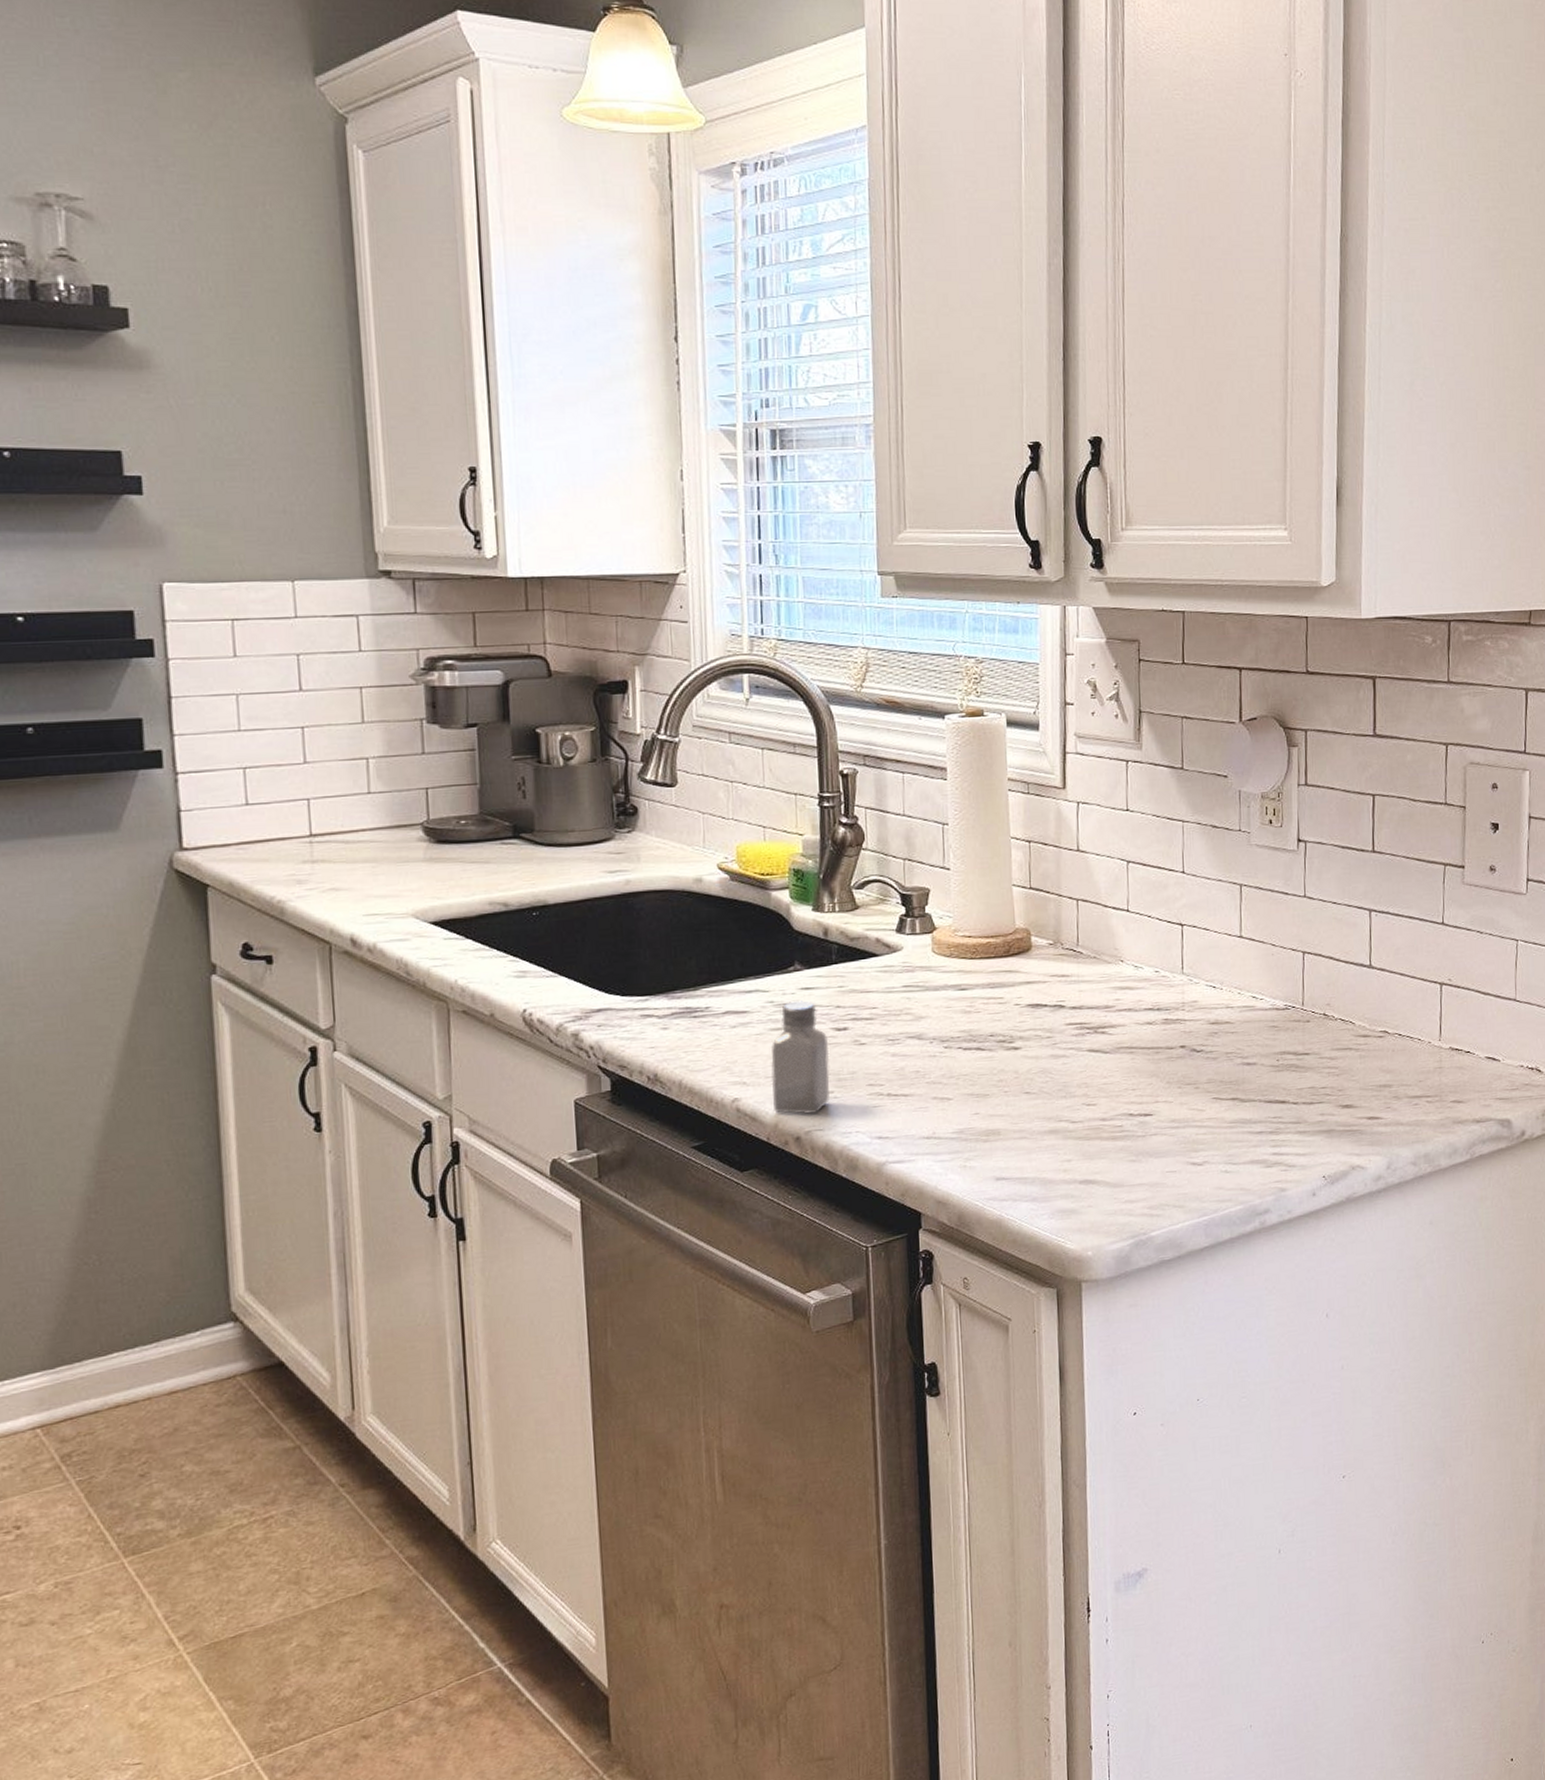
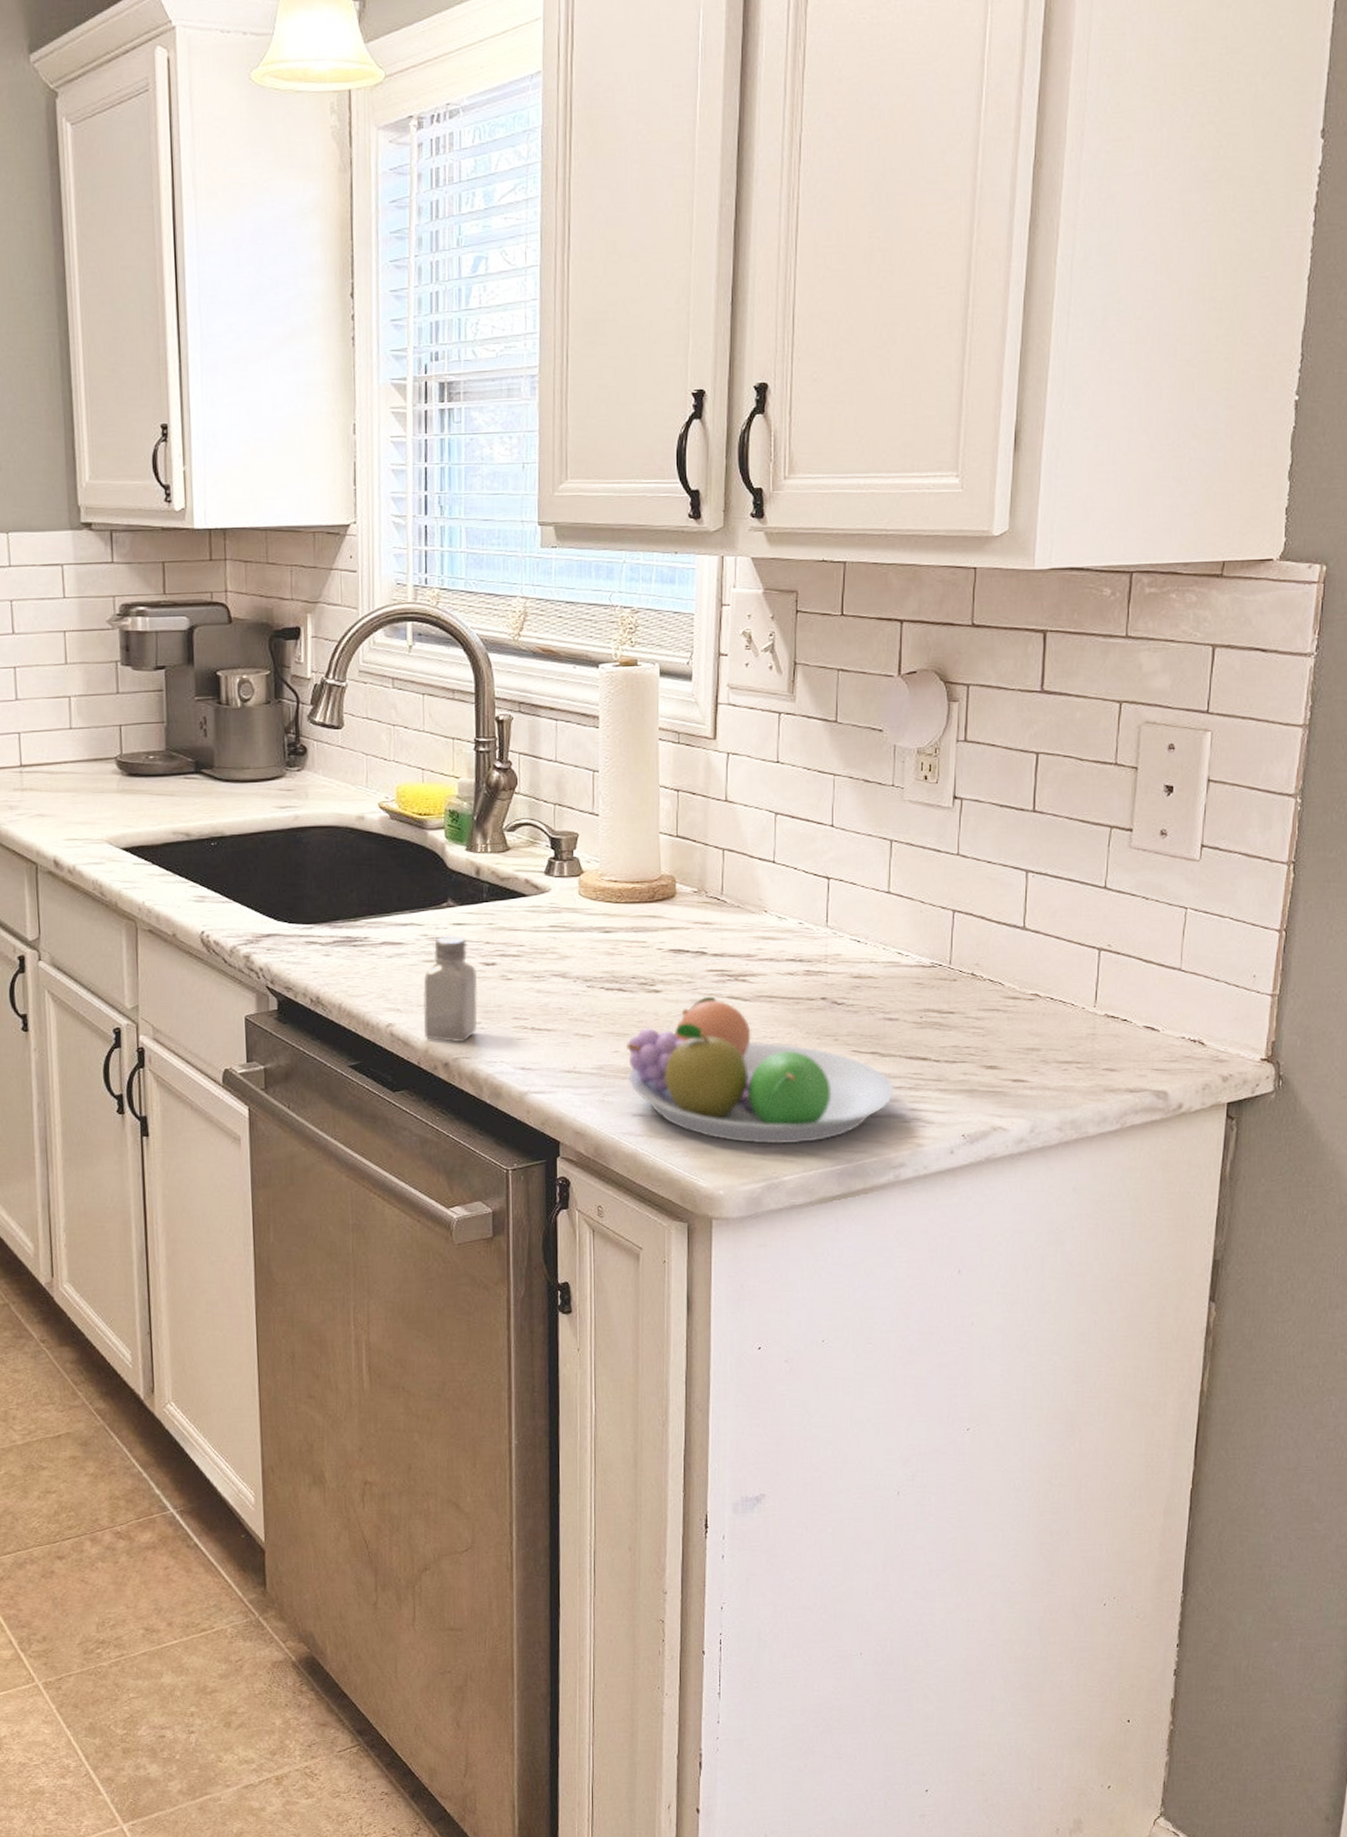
fruit bowl: none [987,1050,1255,1200] -> present [627,996,893,1145]

